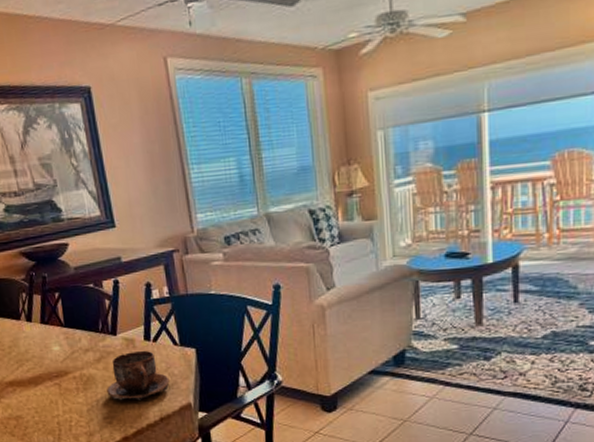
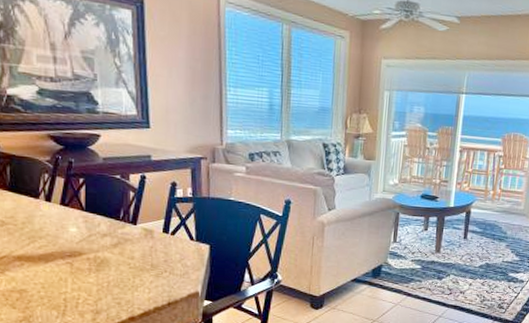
cup: present [107,350,170,400] -> none [119,241,182,286]

